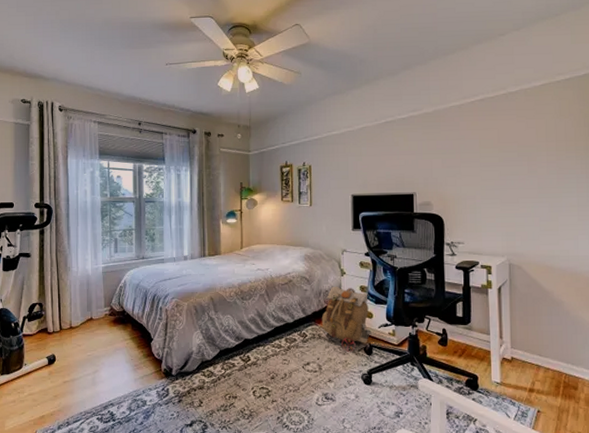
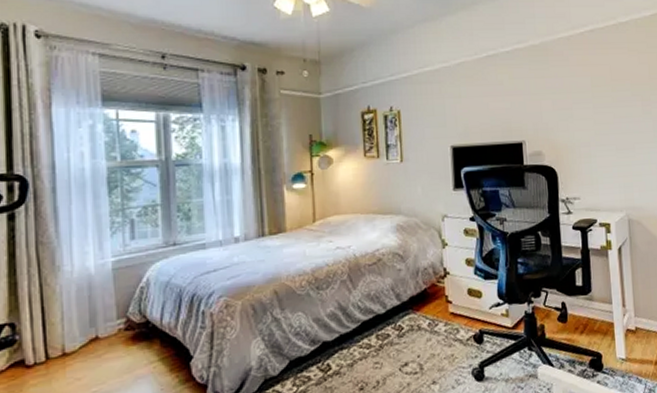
backpack: present [321,286,372,352] -> none [420,261,482,343]

